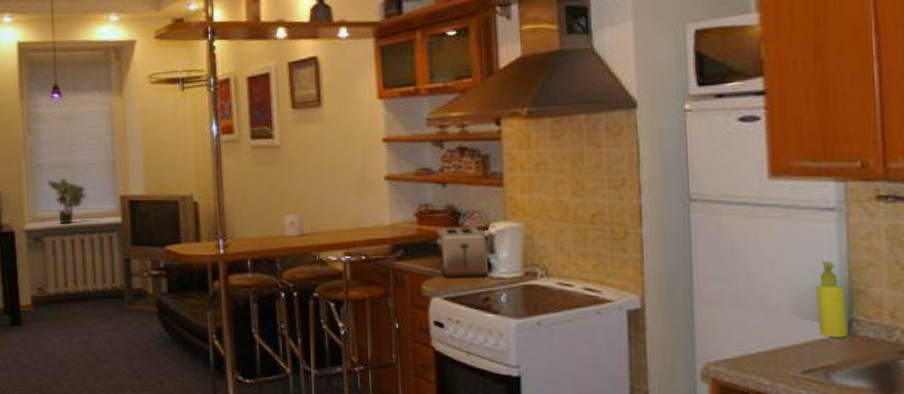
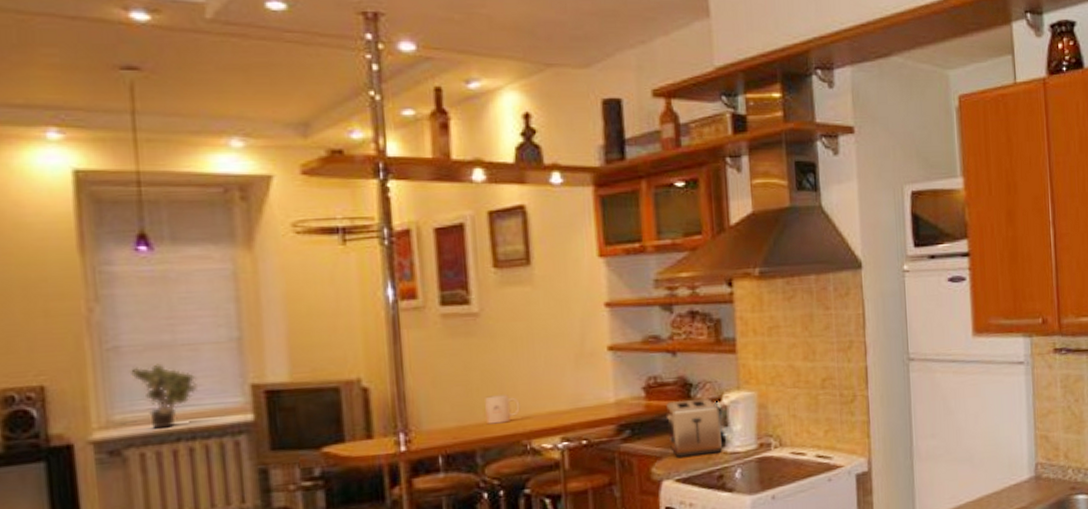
soap dispenser: present [815,261,849,338] -> none [1010,411,1035,482]

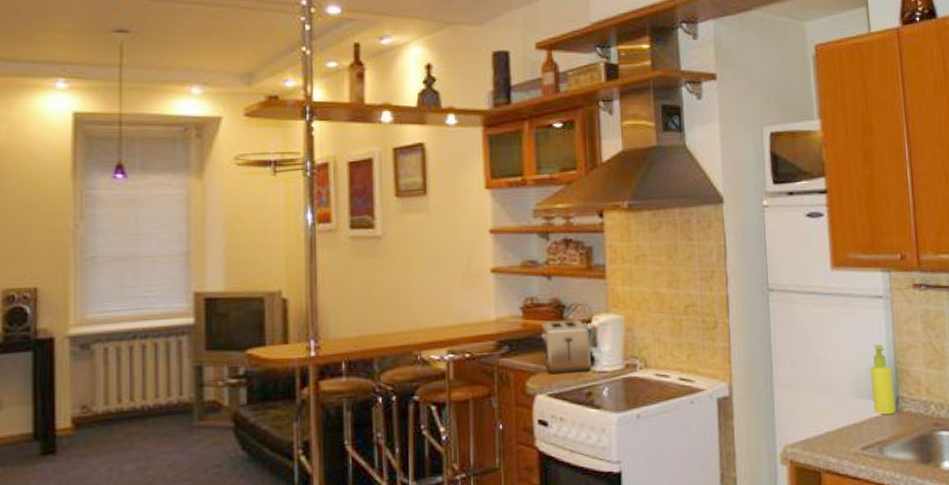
potted plant: present [129,363,198,430] -> none [101,272,152,328]
mug: present [485,394,521,424] -> none [383,309,413,336]
soap dispenser: none [1010,411,1035,482] -> present [869,344,897,415]

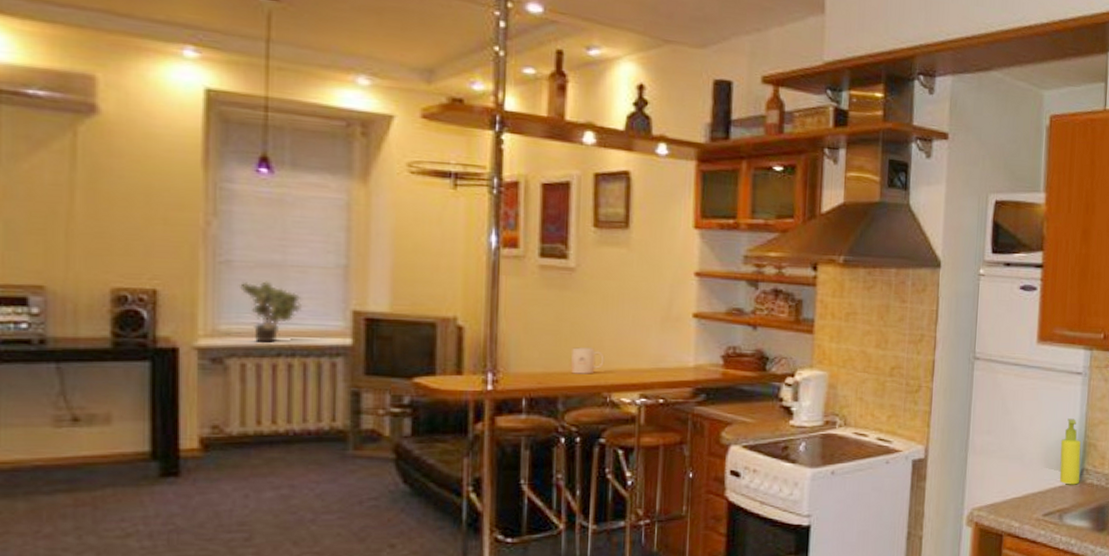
potted plant: none [101,272,152,328] -> present [238,281,302,344]
mug: none [383,309,413,336] -> present [571,347,605,374]
toaster: present [540,320,591,375] -> none [740,371,793,426]

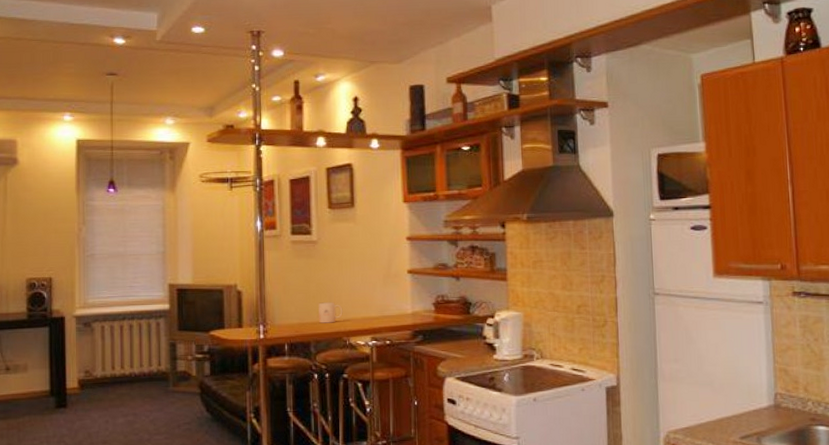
potted plant: present [238,281,302,344] -> none [99,267,137,311]
soap dispenser: present [1059,418,1081,485] -> none [749,345,775,409]

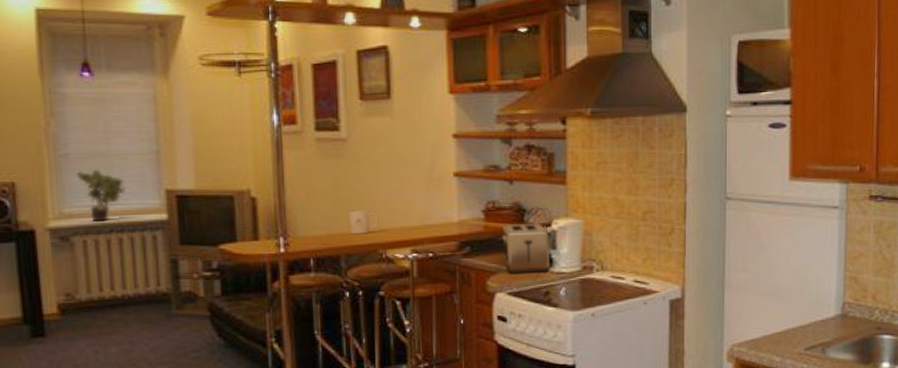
potted plant: none [99,267,137,311] -> present [75,169,126,223]
toaster: none [449,315,494,361] -> present [501,223,550,275]

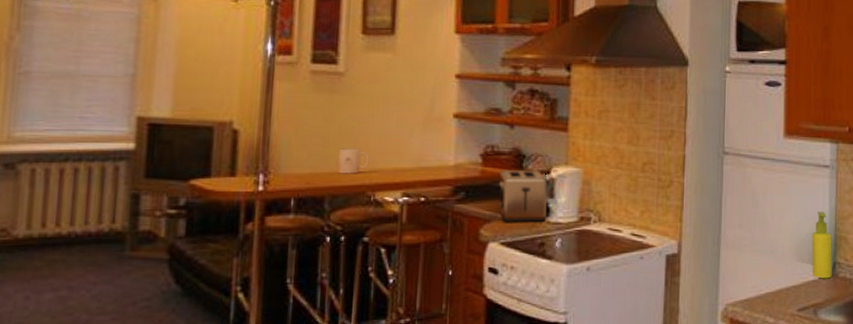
potted plant: present [75,169,126,223] -> none [34,90,91,149]
soap dispenser: none [819,253,842,319] -> present [811,211,833,279]

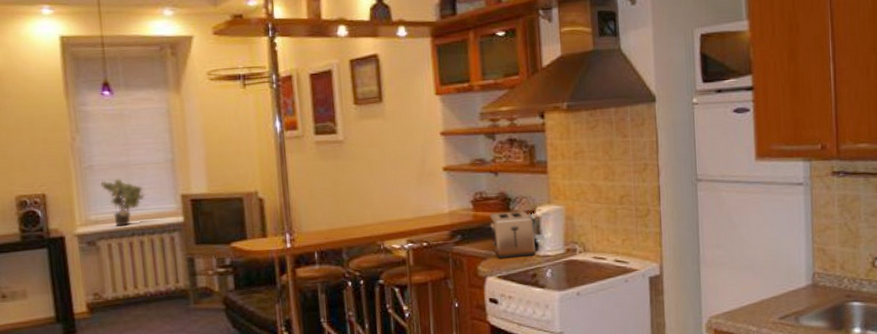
potted plant: none [34,90,91,149] -> present [99,178,145,227]
mug: present [338,148,370,174] -> none [349,205,376,228]
soap dispenser: present [811,211,833,279] -> none [789,226,812,289]

